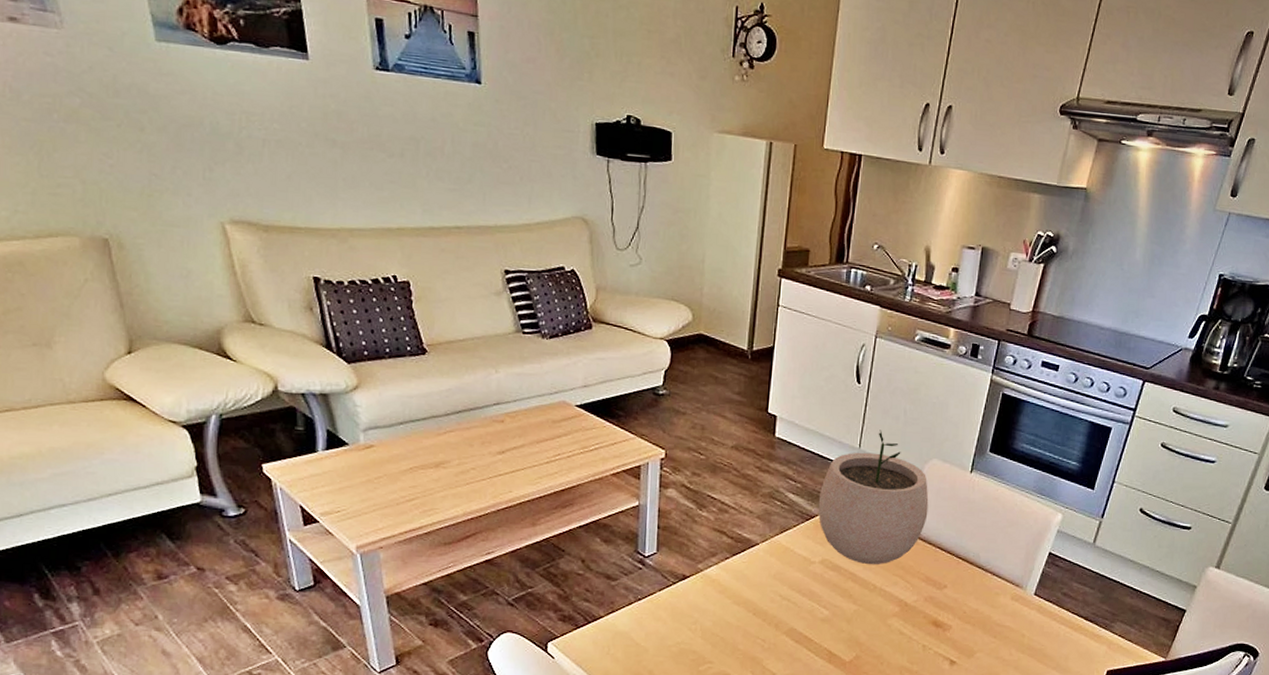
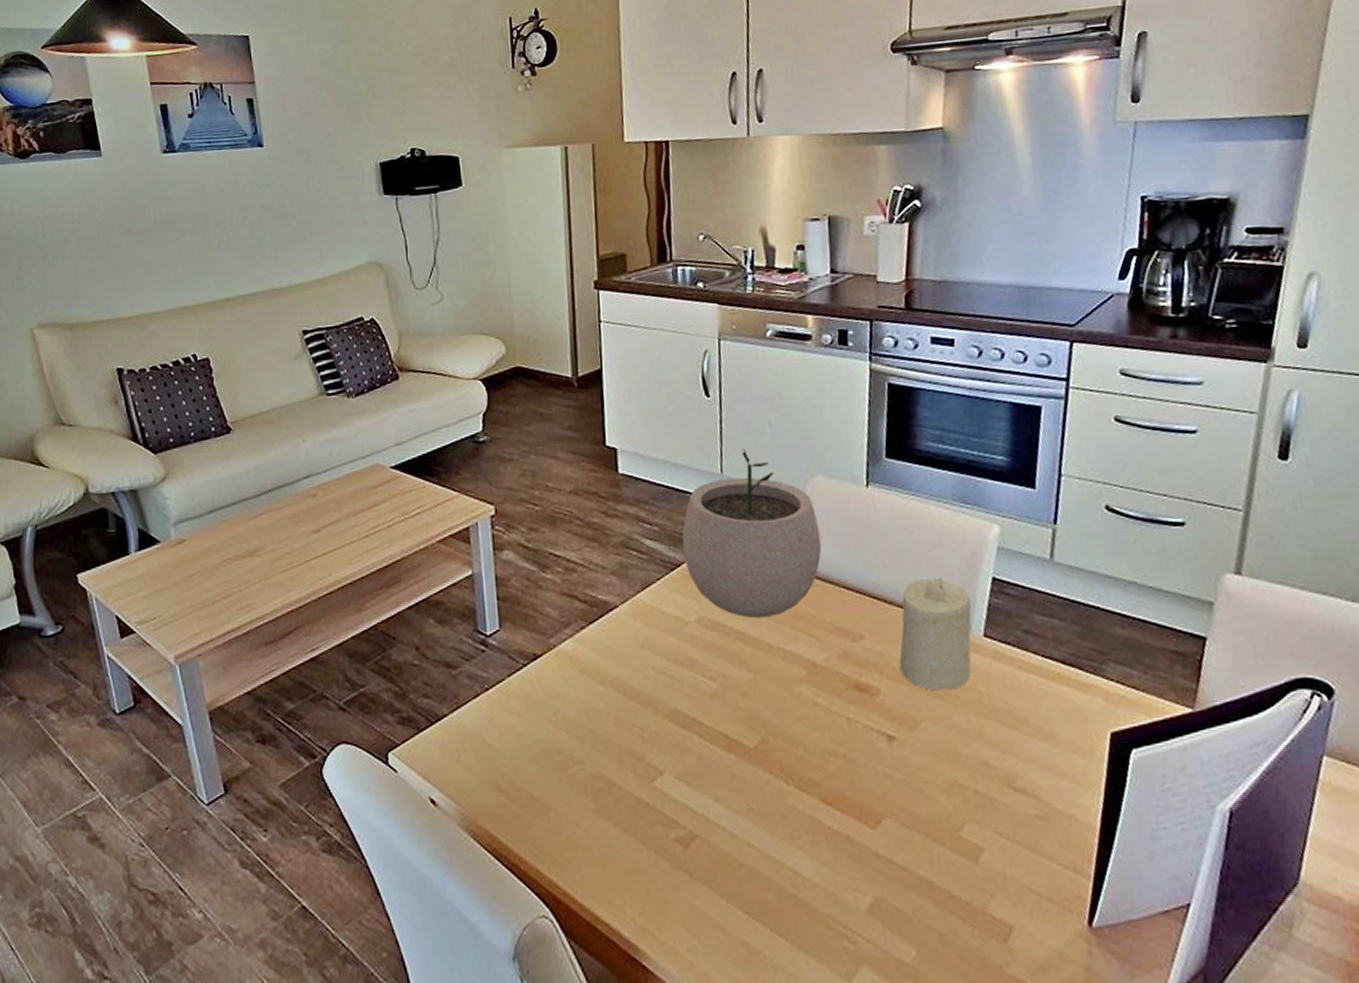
candle: none [969,548,1031,631] -> present [899,577,972,691]

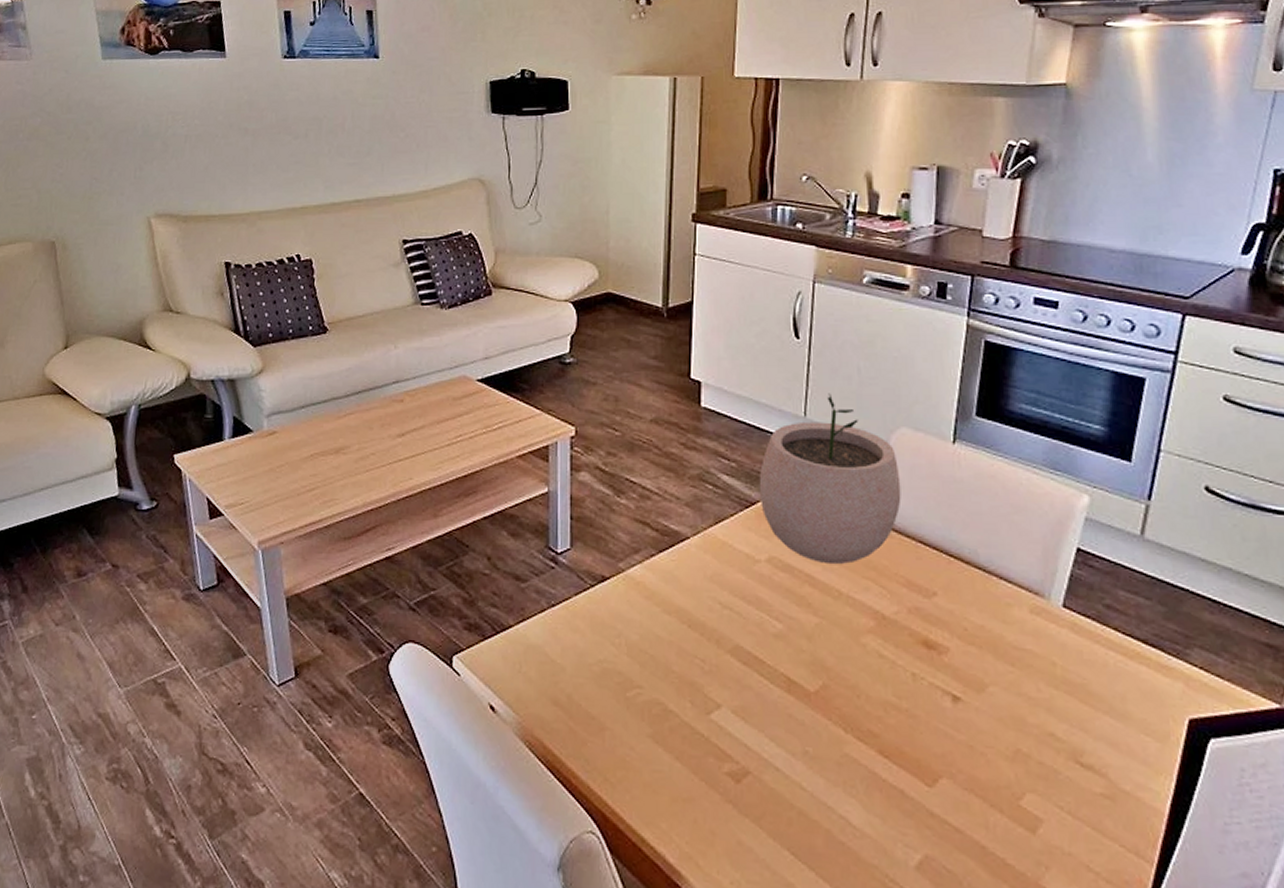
candle: present [899,577,972,691] -> none [972,542,1053,657]

